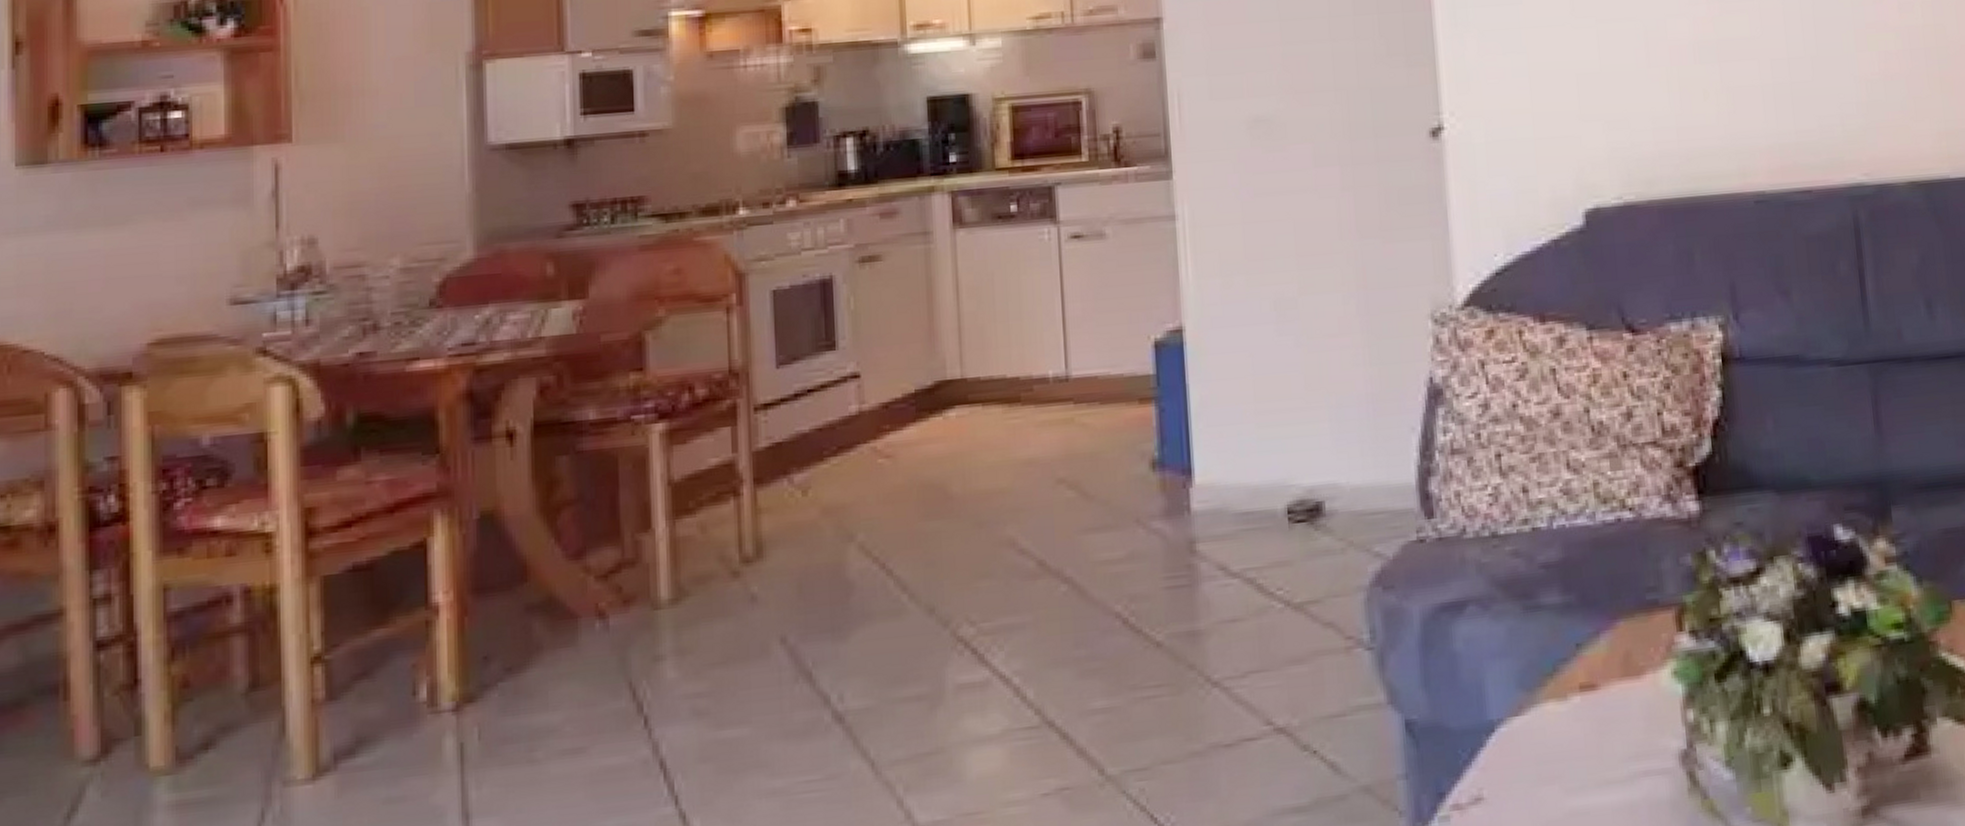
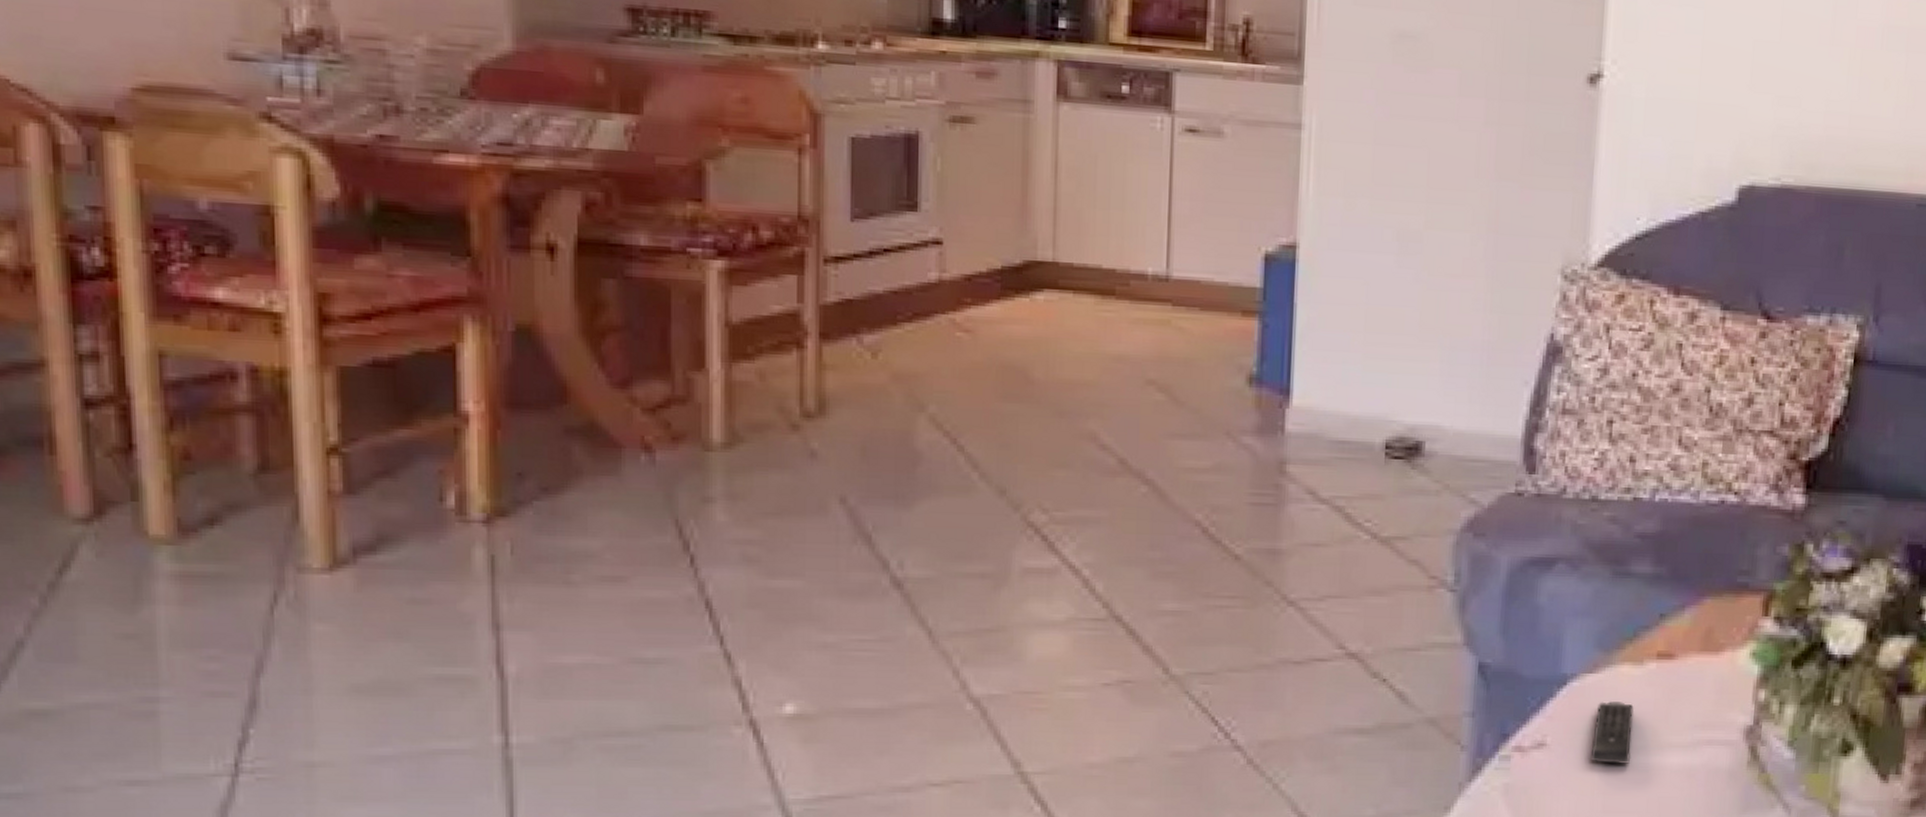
remote control: none [1528,742,1571,811] -> present [1590,701,1634,765]

